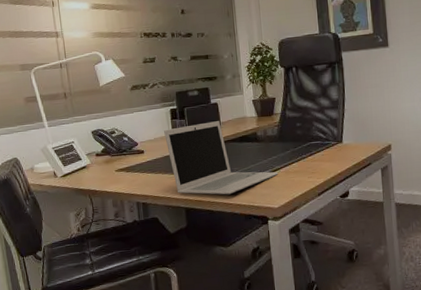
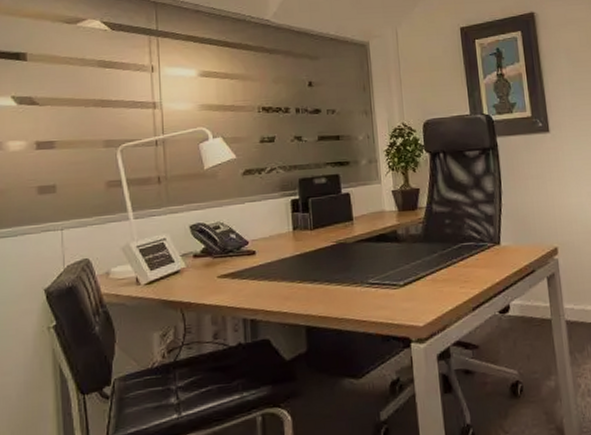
laptop: present [164,121,279,195] -> none [282,215,424,310]

